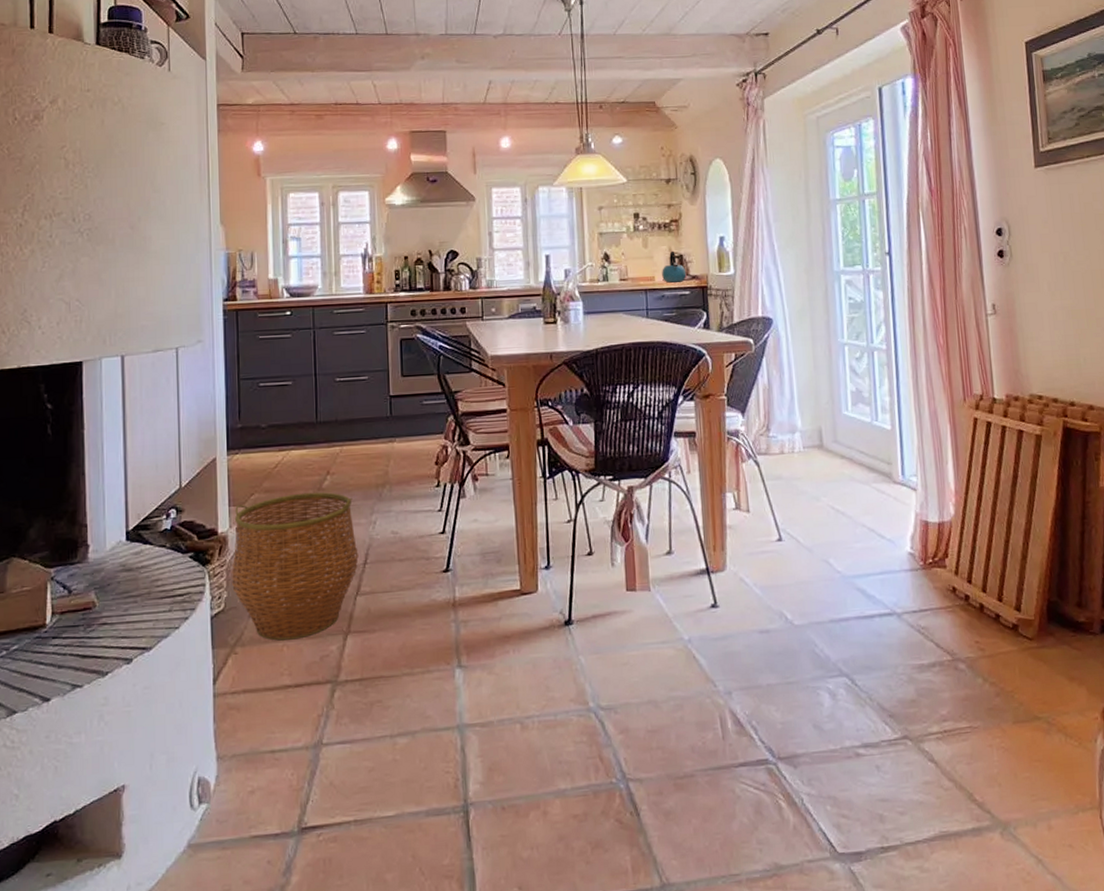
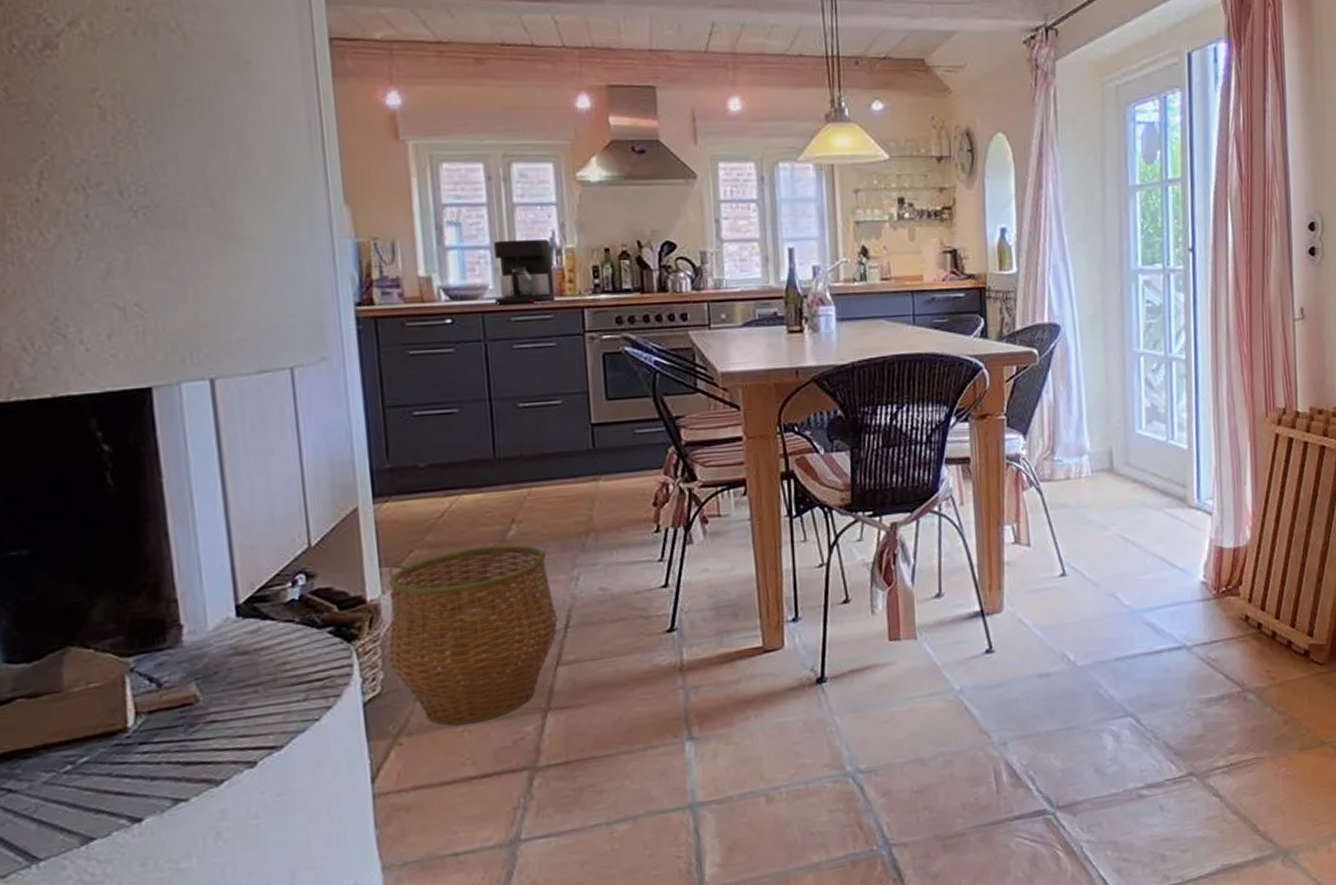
coffee maker: none [323,249,367,302] -> present [494,238,556,307]
kettle: present [662,250,687,283] -> none [932,244,961,283]

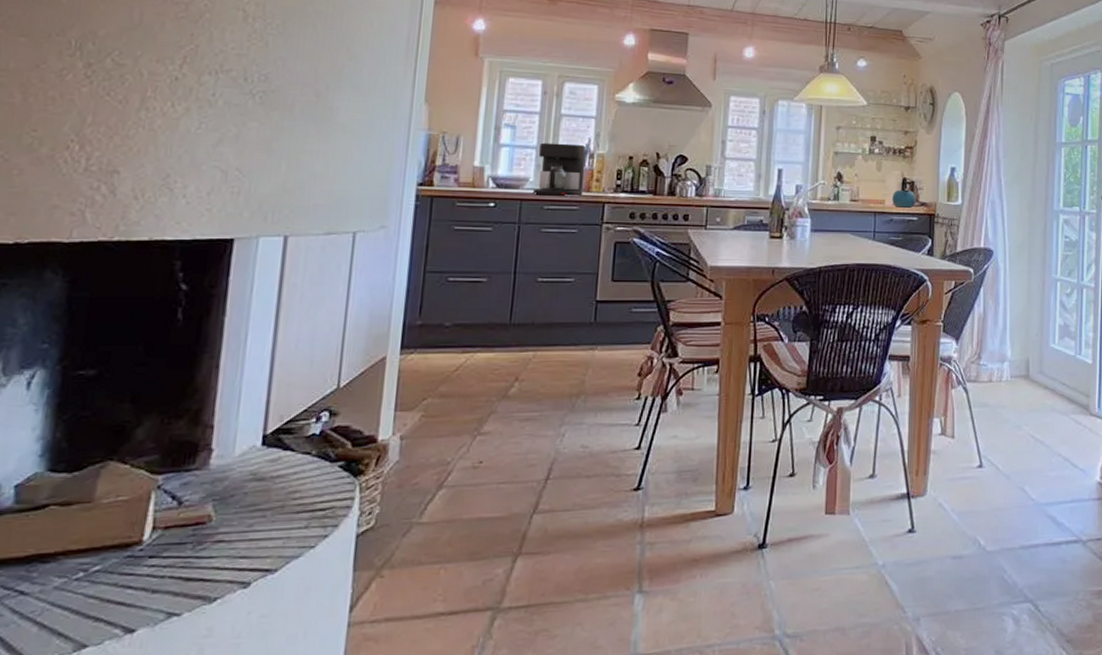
basket: present [388,544,558,726] -> none [387,399,541,563]
kettle: none [932,244,961,283] -> present [892,176,916,208]

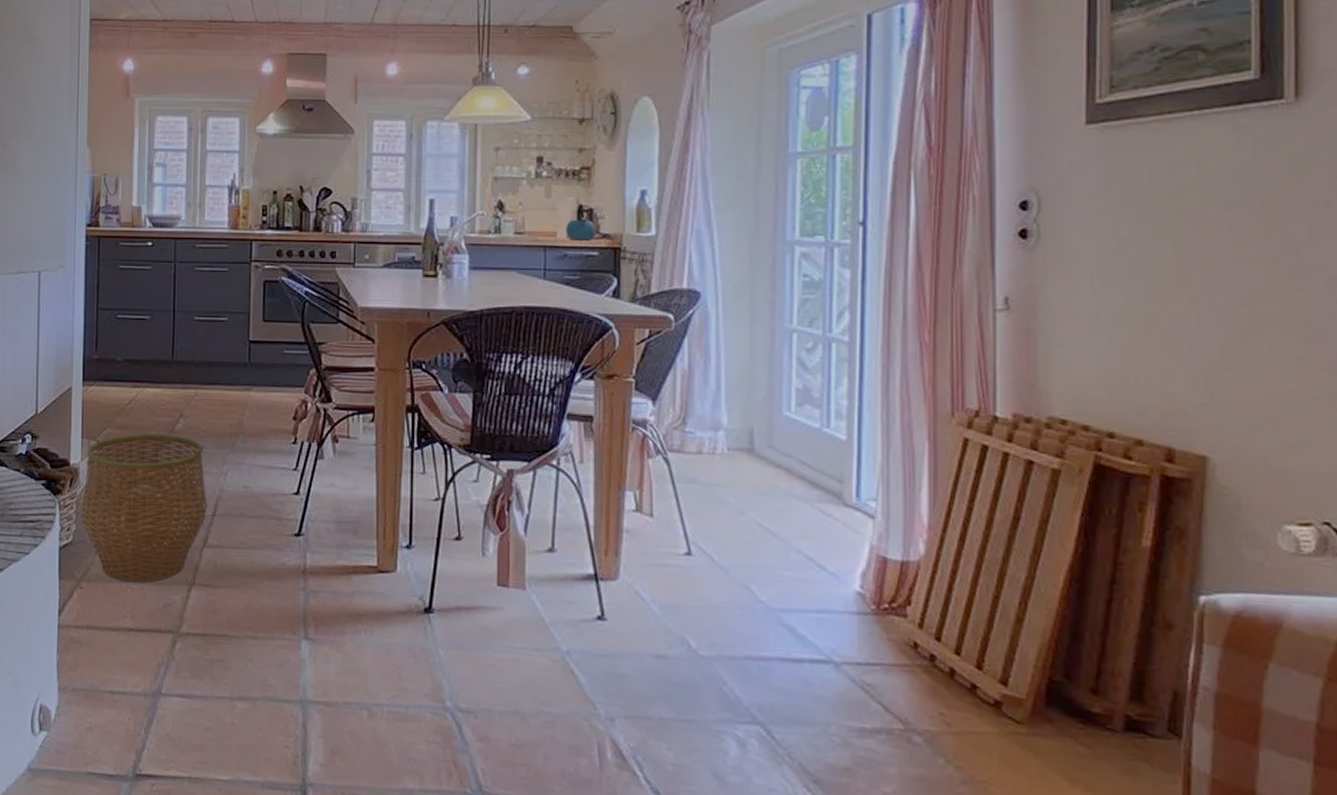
basket: none [387,399,541,563] -> present [81,433,208,583]
coffee maker: present [533,142,586,197] -> none [186,180,232,235]

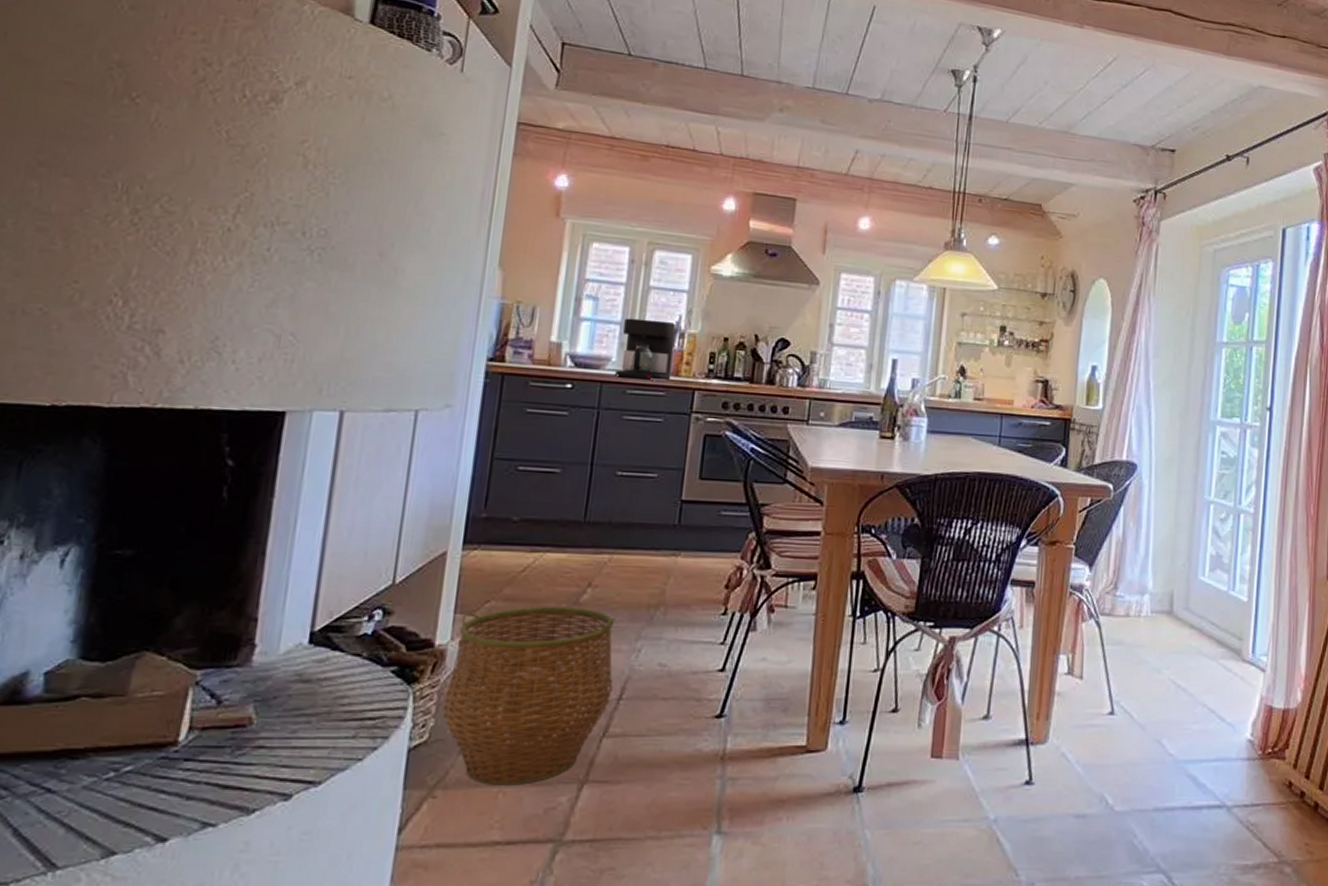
coffee maker: none [186,180,232,235] -> present [615,318,675,382]
kettle: present [566,203,596,241] -> none [1022,374,1050,411]

